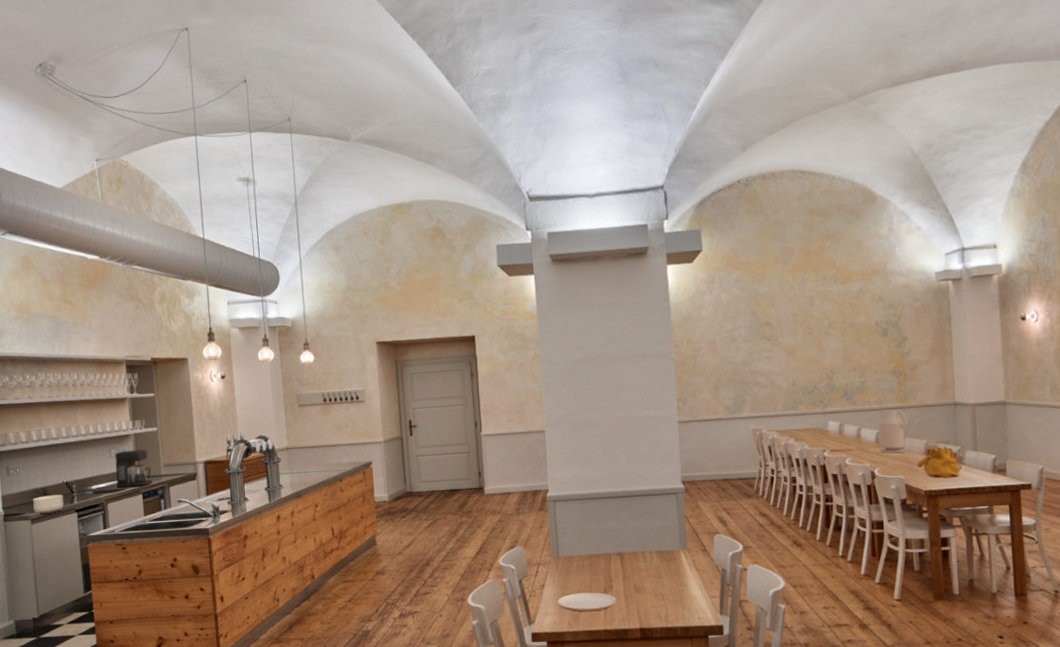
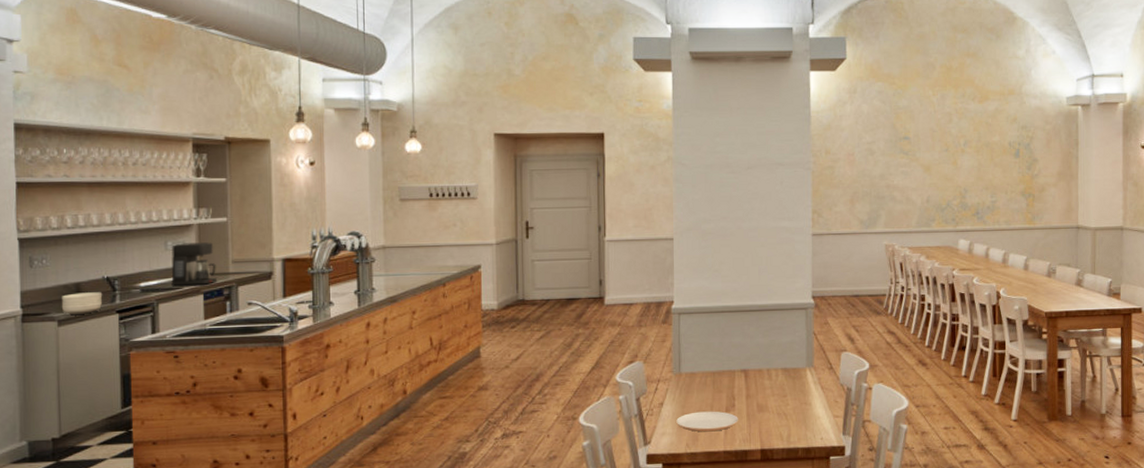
water jug: present [878,409,908,454] -> none [1006,229,1033,274]
handbag: present [916,444,962,478] -> none [1039,266,1080,300]

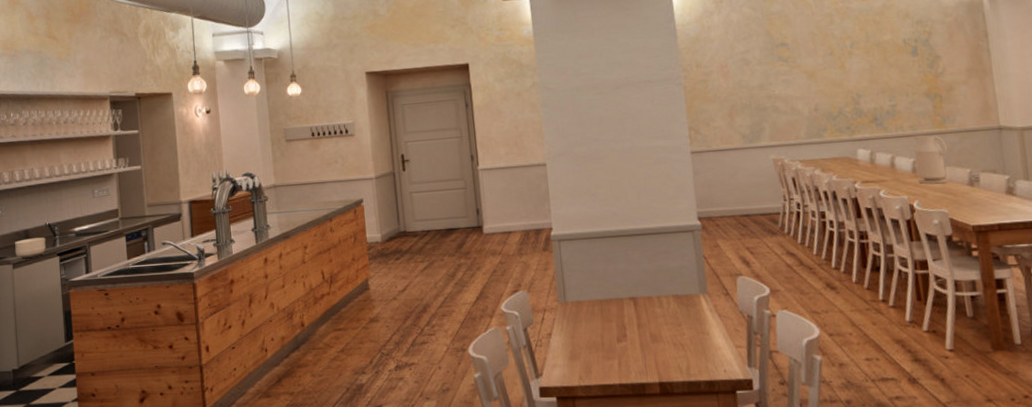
coffee maker: present [171,242,218,287] -> none [98,188,136,230]
plate: present [676,411,738,432] -> none [566,341,632,364]
water jug: none [1006,229,1033,274] -> present [913,134,947,185]

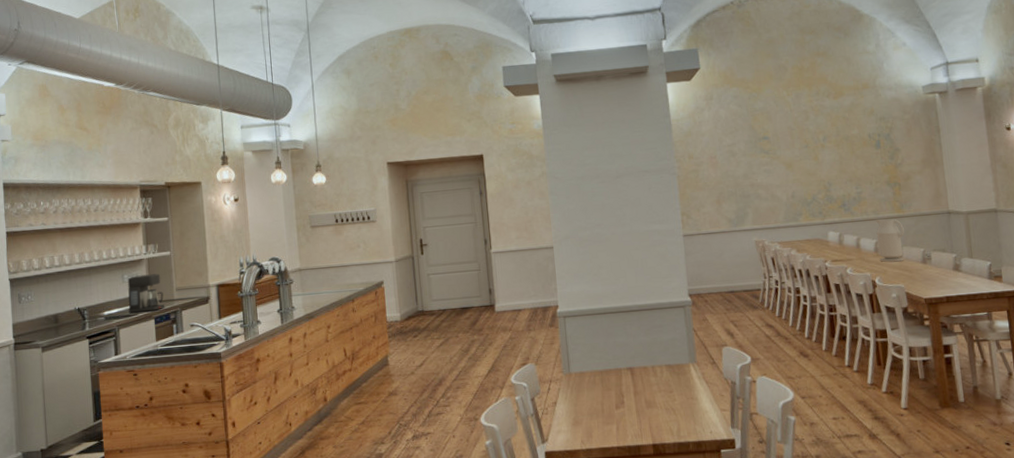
bowl: present [14,237,47,259] -> none [43,321,76,343]
coffee maker: none [98,188,136,230] -> present [127,273,165,314]

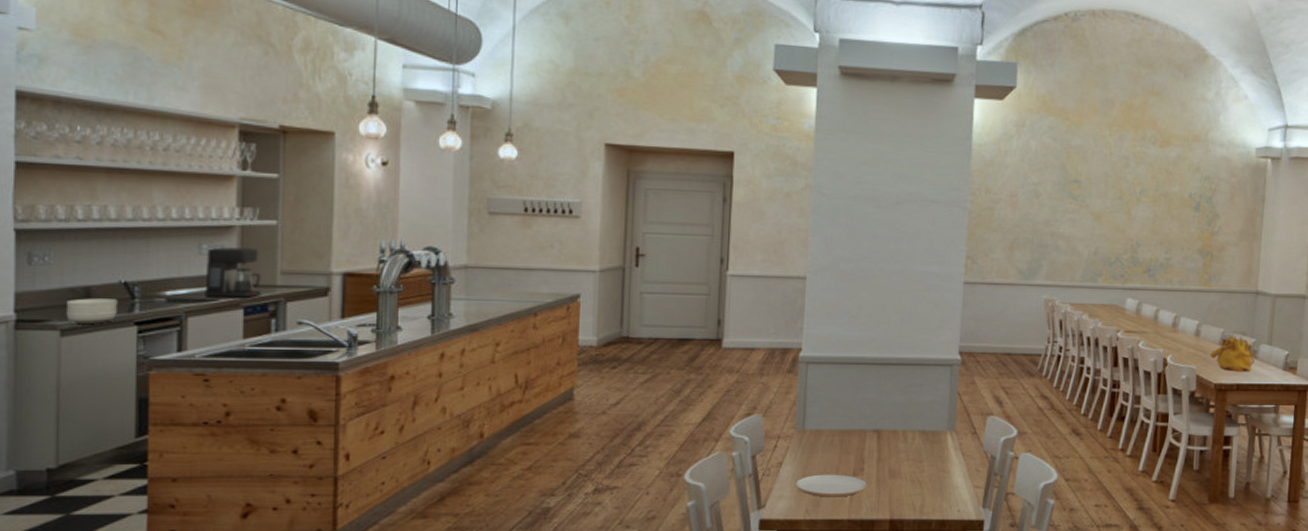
bowl: none [43,321,76,343] -> present [65,298,119,325]
plate: none [570,408,629,429] -> present [796,474,867,498]
water jug: present [876,218,905,263] -> none [1175,290,1208,341]
handbag: none [915,252,959,286] -> present [1209,334,1255,372]

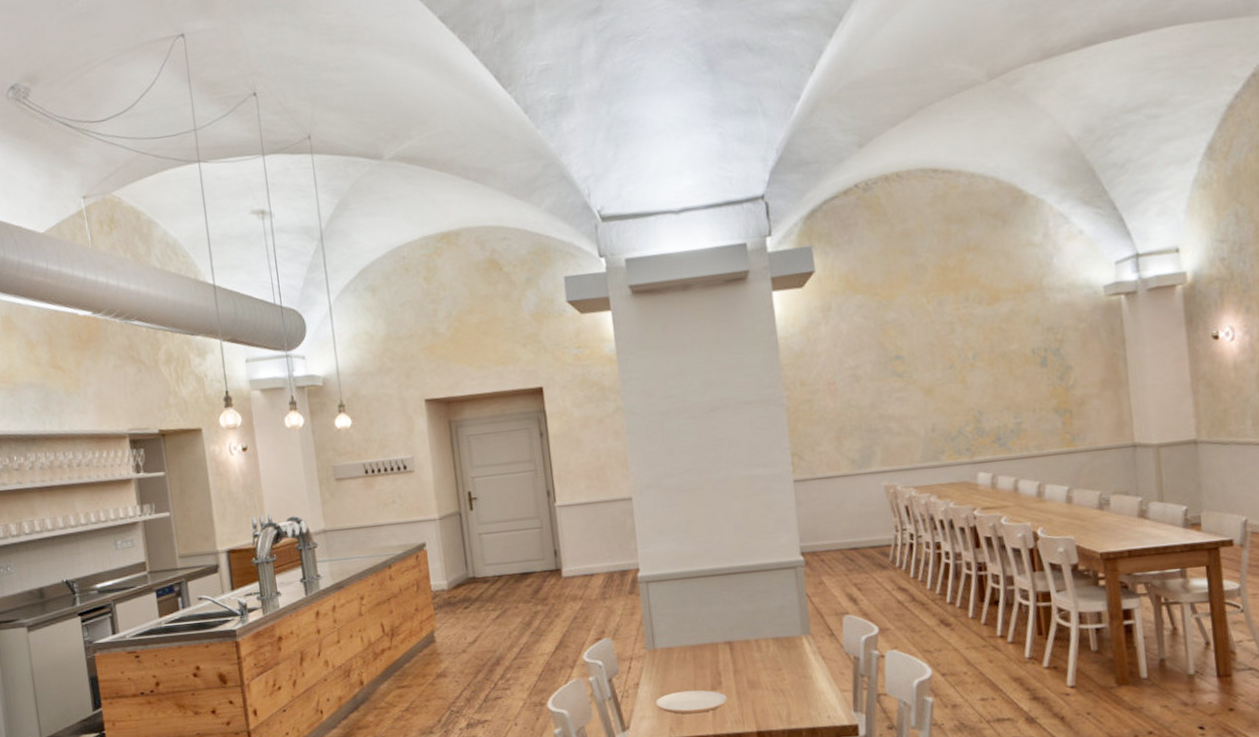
bowl: present [65,298,119,325] -> none [28,596,65,621]
coffee maker: present [204,247,262,298] -> none [121,538,168,586]
handbag: present [1209,334,1255,372] -> none [1088,495,1146,537]

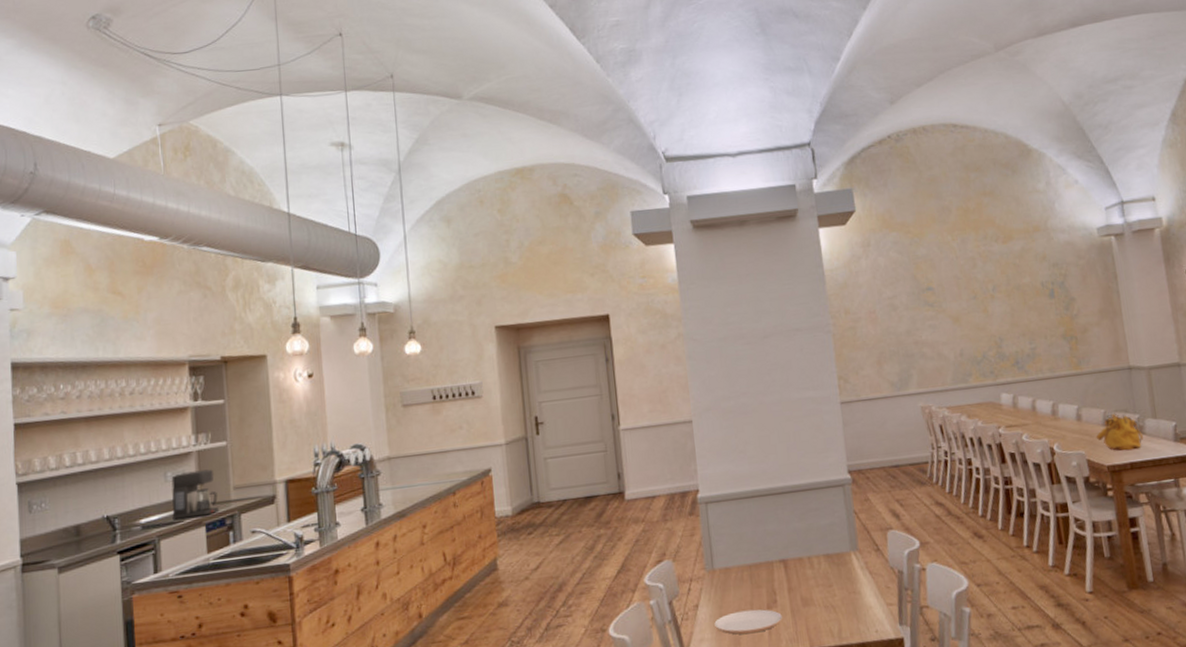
coffee maker: none [121,538,168,586] -> present [171,469,220,521]
handbag: none [1088,495,1146,537] -> present [1096,413,1143,451]

